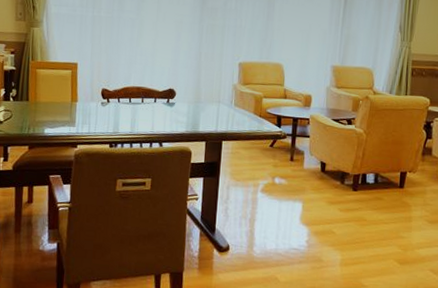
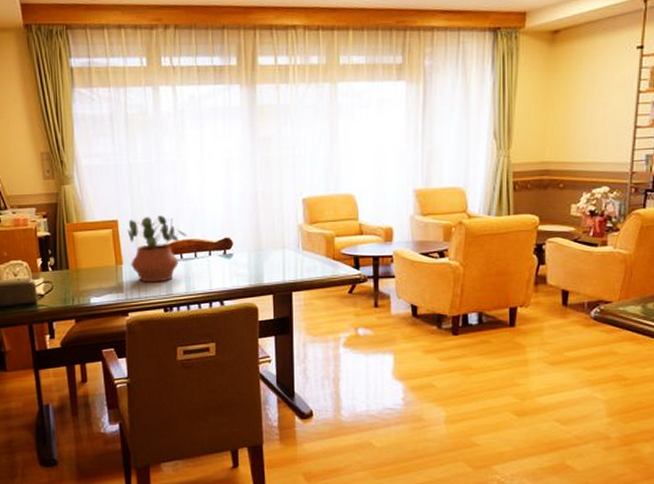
potted plant: none [84,63,138,121] -> present [127,215,188,283]

